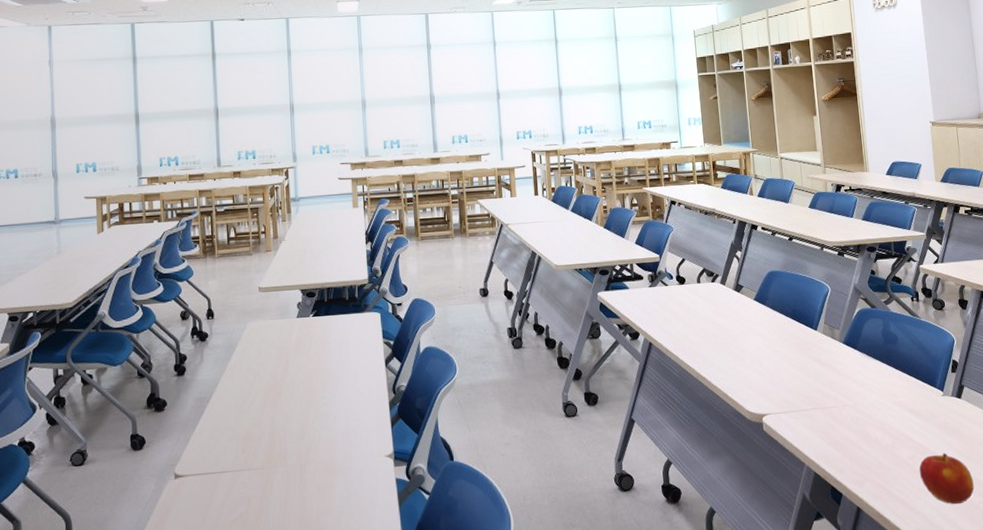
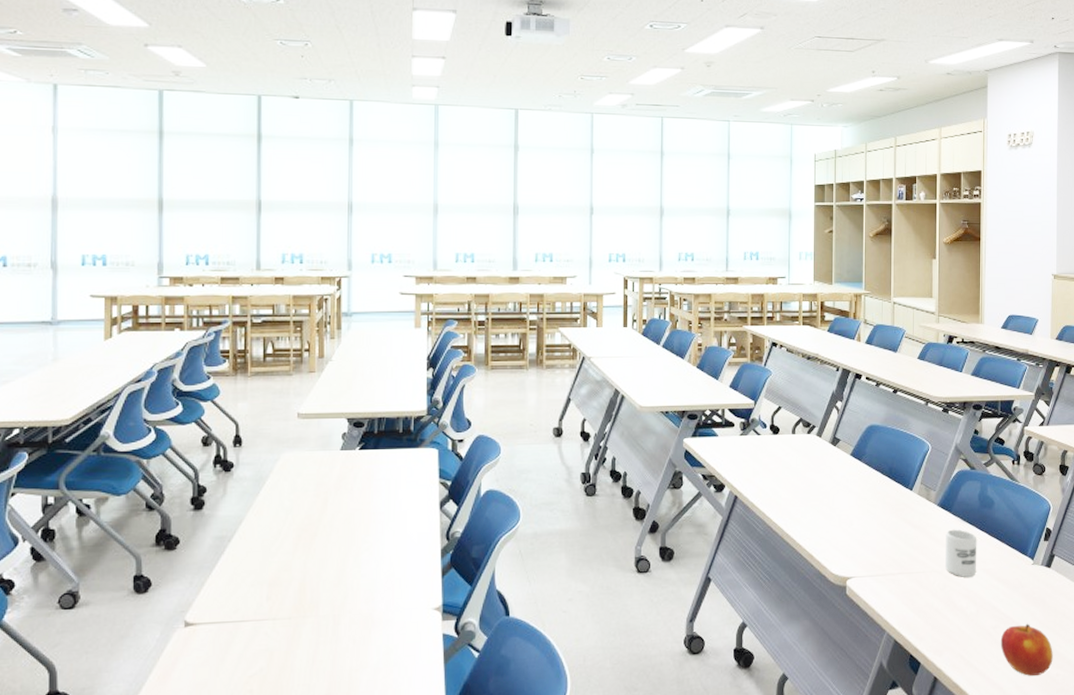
cup: none [854,365,888,411] -> present [945,529,977,577]

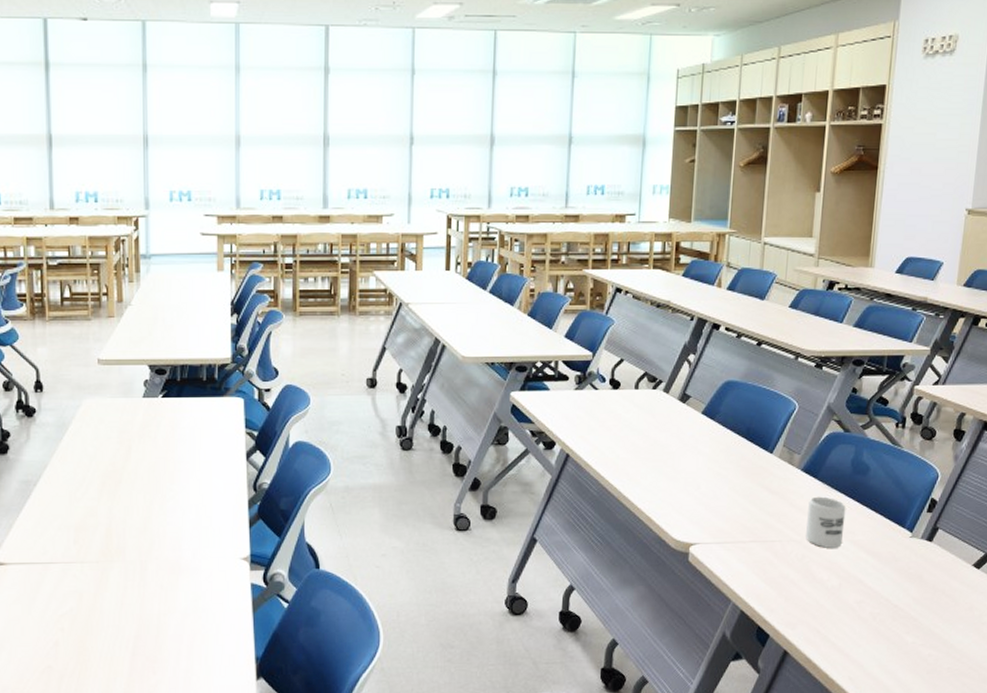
apple: present [1000,623,1053,676] -> none [864,599,927,655]

